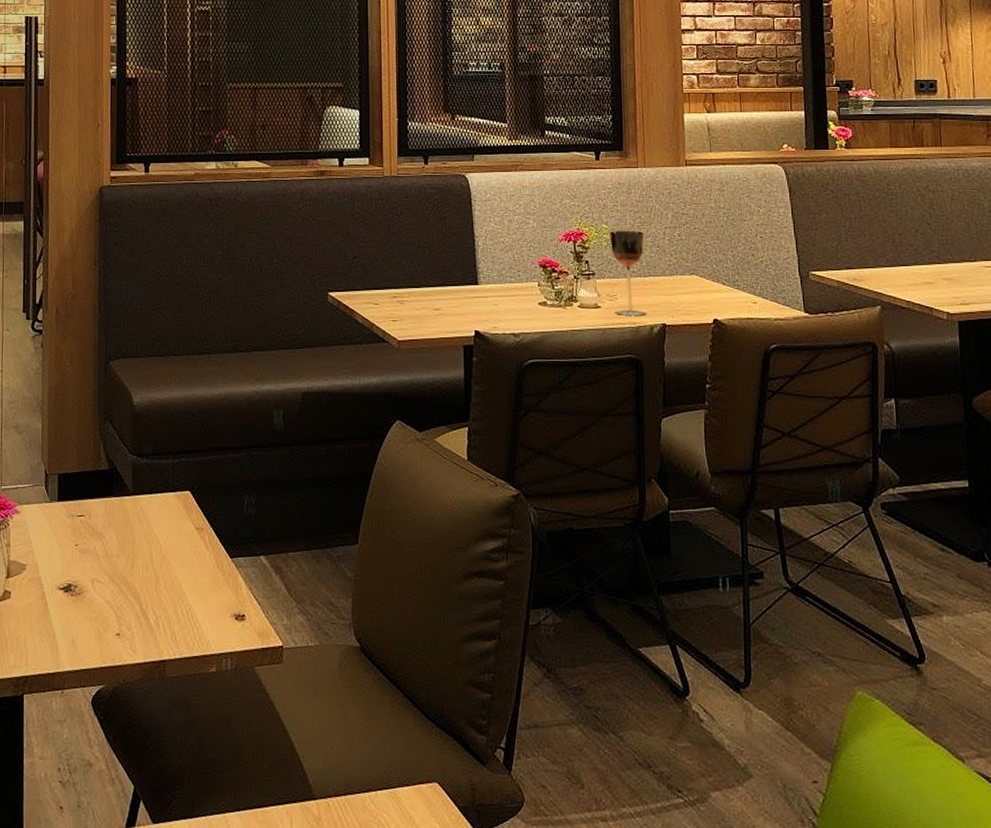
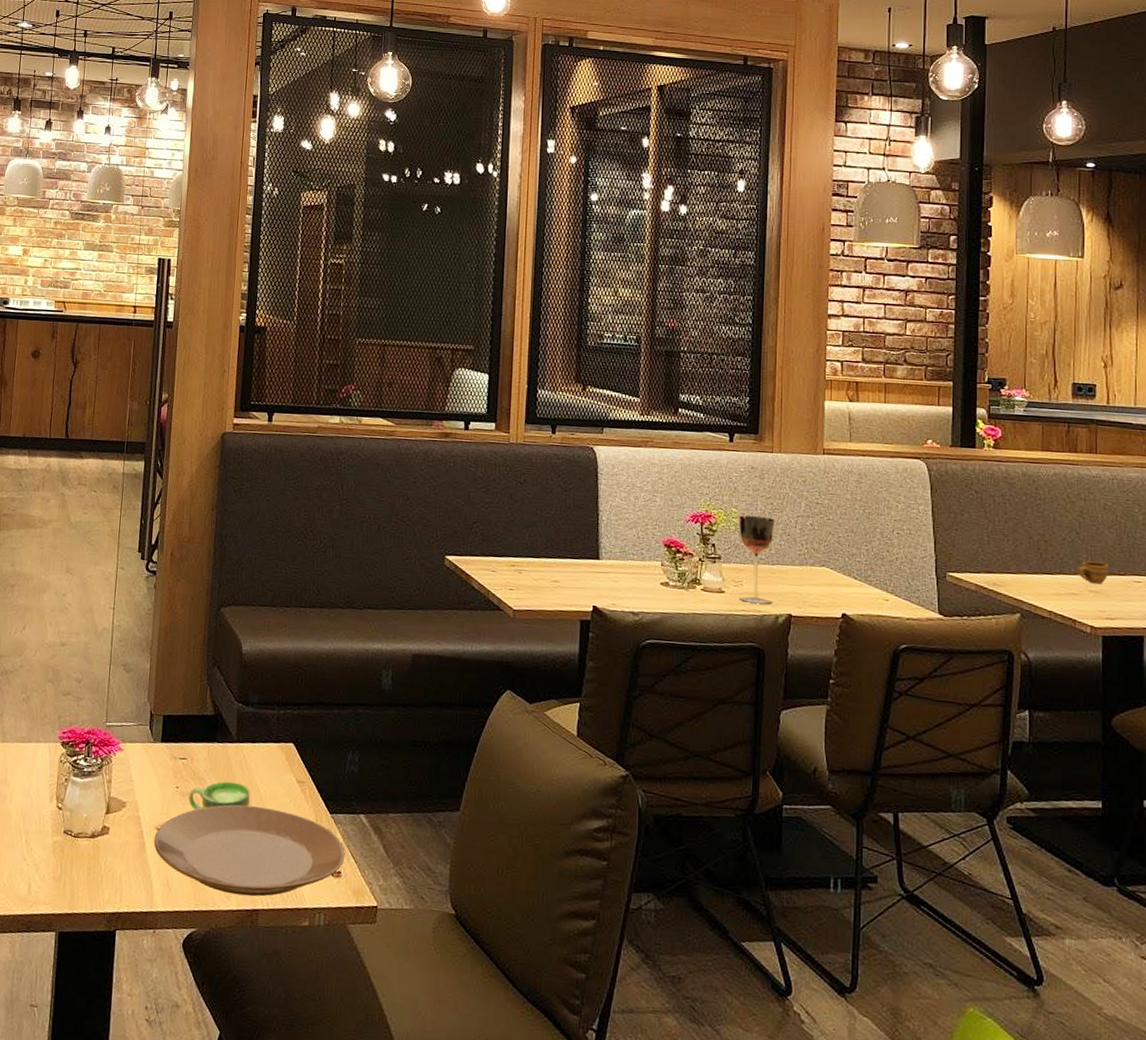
plate: none [56,557,248,648] -> present [154,804,345,897]
cup: none [89,535,151,566] -> present [188,781,251,810]
cup: none [929,250,960,272] -> present [1076,561,1108,584]

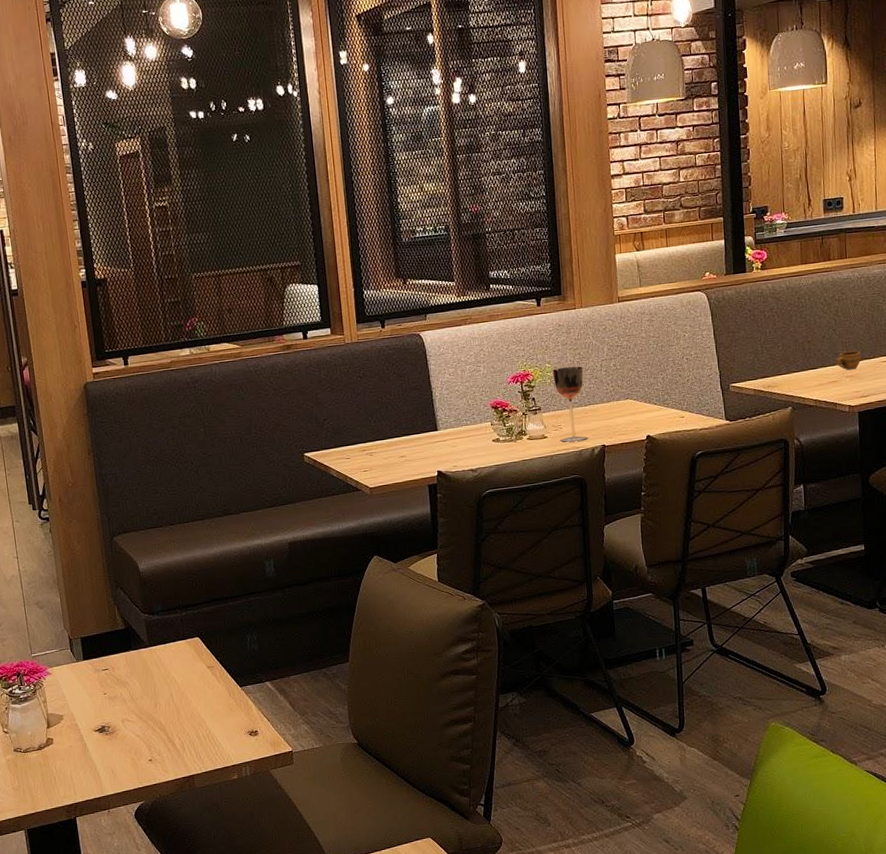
plate: present [154,804,345,897] -> none [93,693,259,768]
cup: present [188,781,251,810] -> none [116,679,171,709]

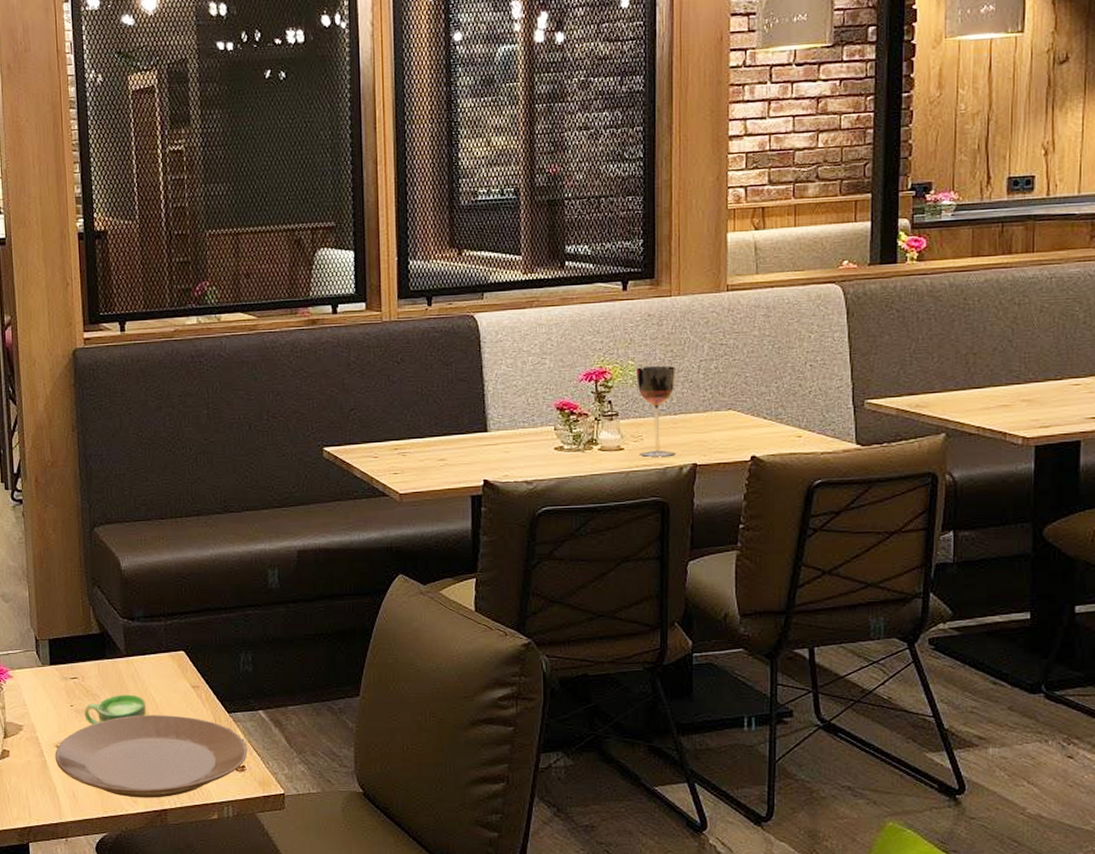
plate: none [93,693,259,768] -> present [55,715,248,798]
cup: none [116,679,171,709] -> present [84,695,147,725]
cup: present [834,350,861,370] -> none [1007,368,1043,393]

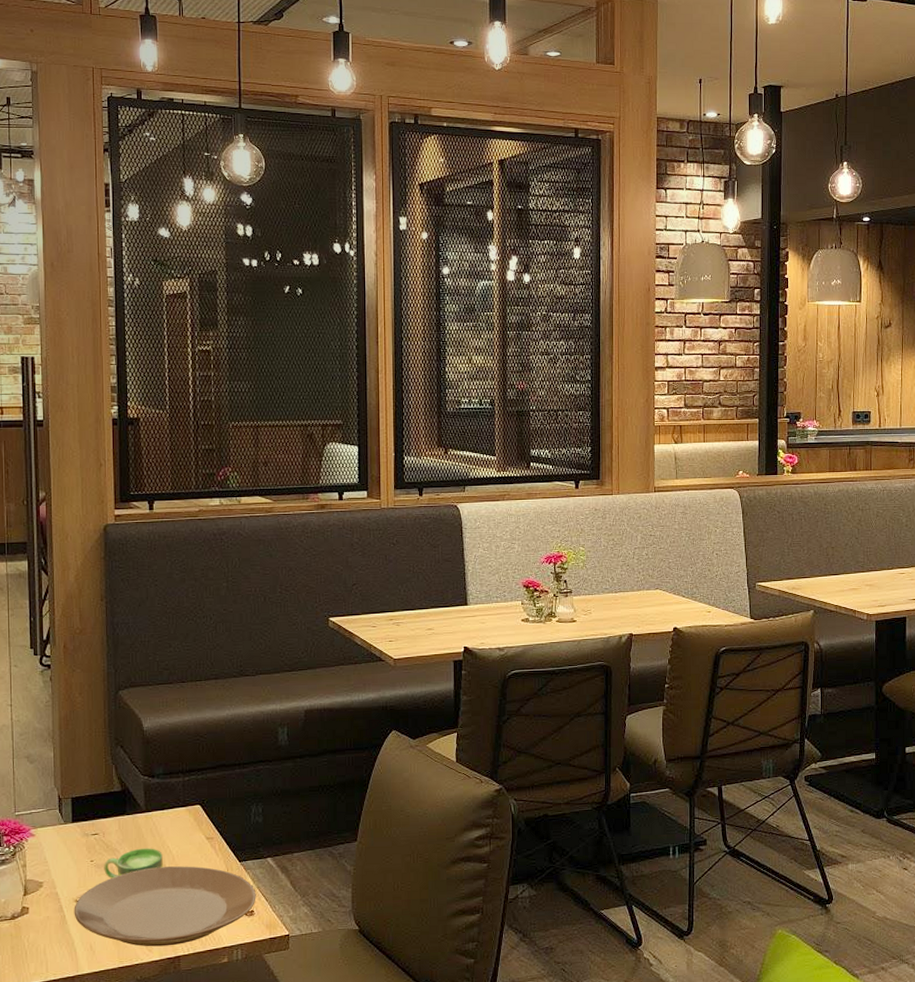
wineglass: present [636,366,676,457] -> none [586,552,616,628]

